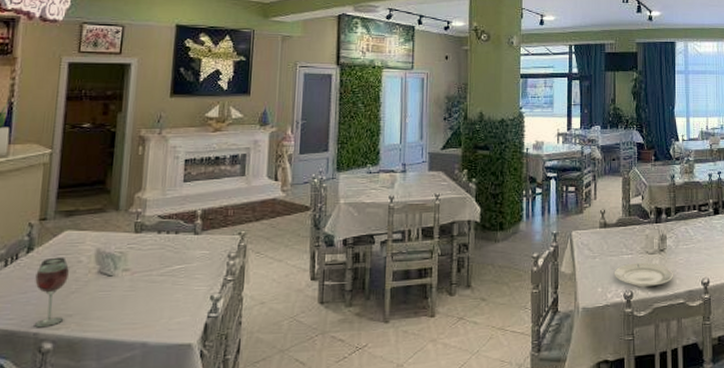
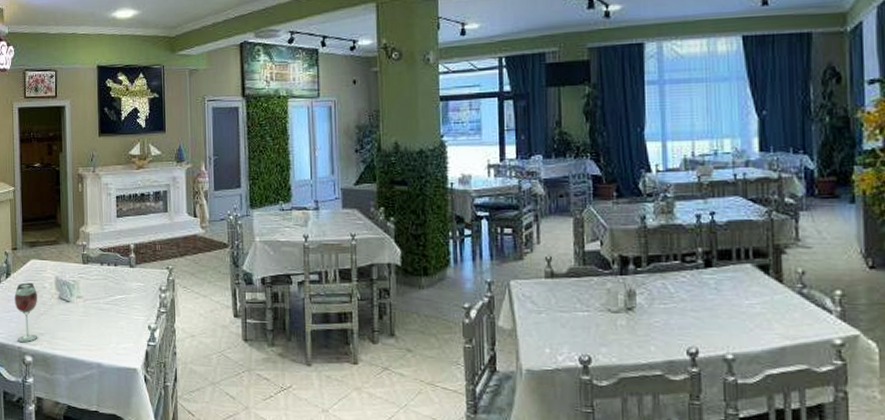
plate: present [614,262,673,288] -> none [565,322,646,353]

